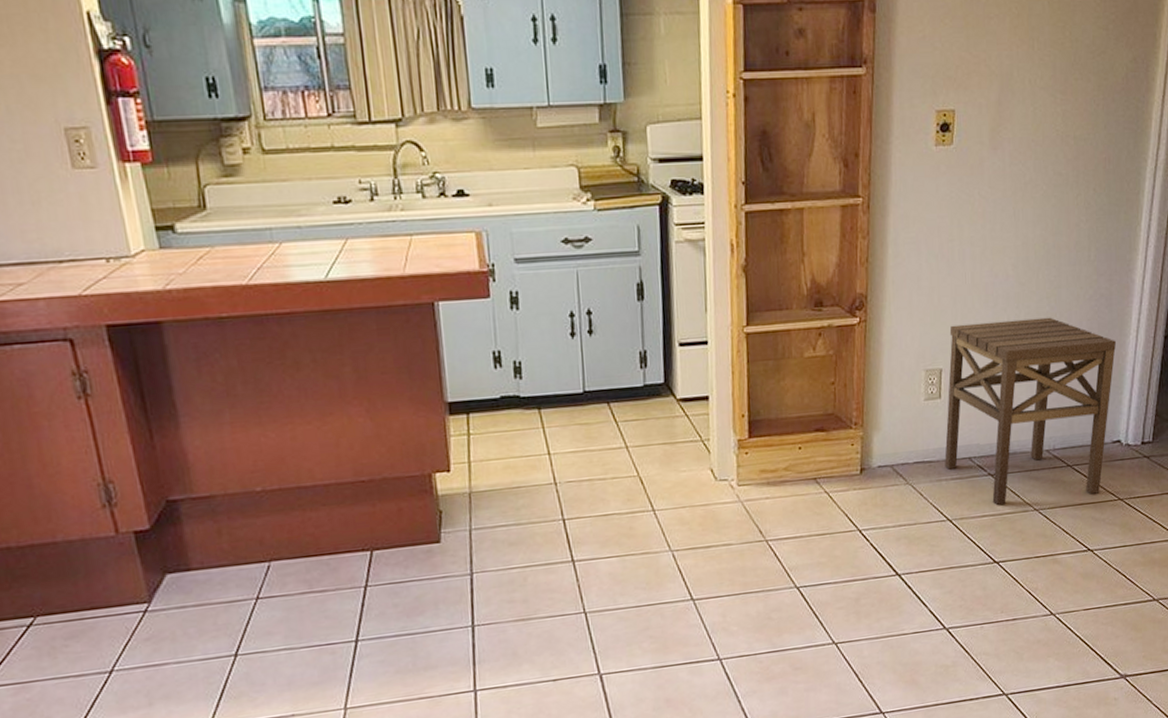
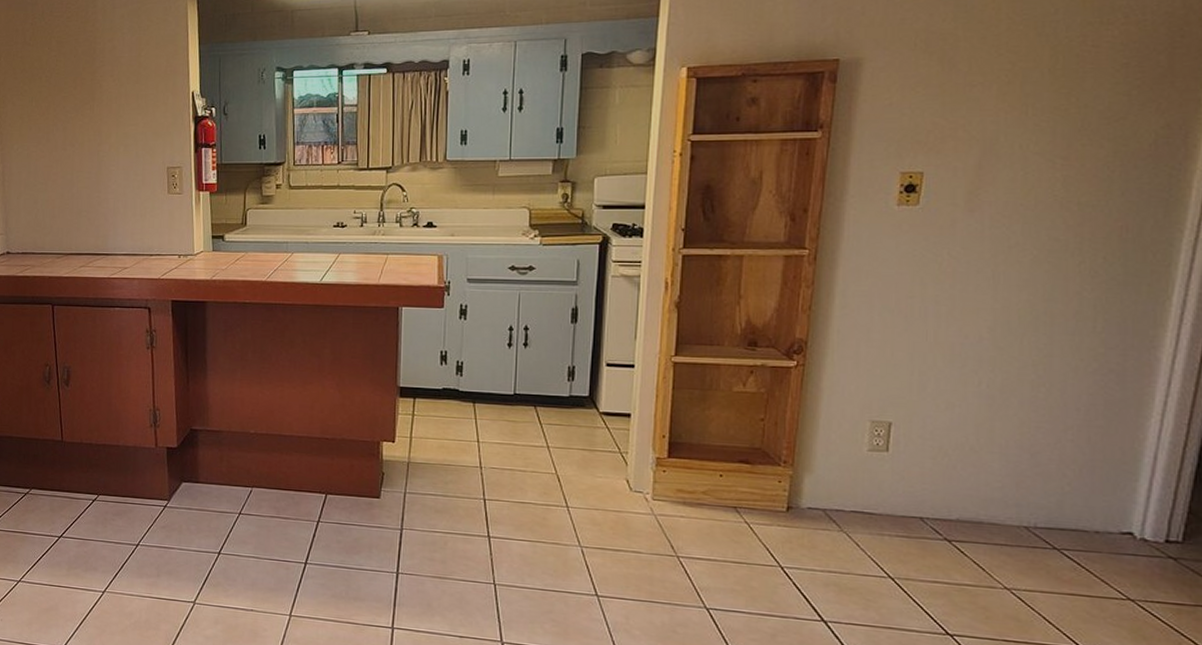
side table: present [944,317,1116,506] -> none [889,380,1130,587]

